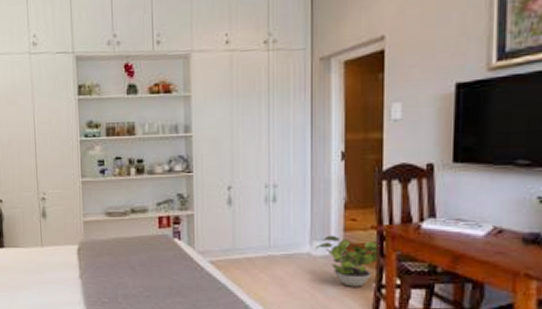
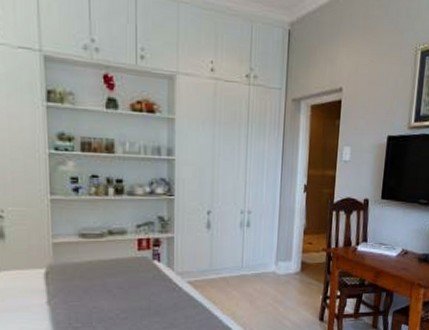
potted plant: present [315,235,380,287] -> none [280,256,328,299]

